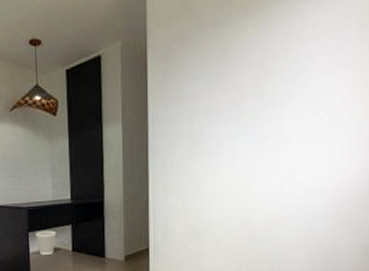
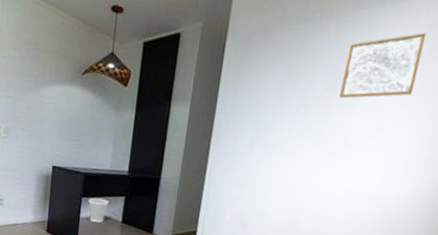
wall art: none [269,16,343,94] -> present [339,33,426,99]

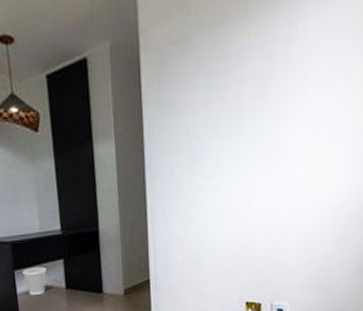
wall art: present [339,33,426,99] -> none [270,19,344,105]

